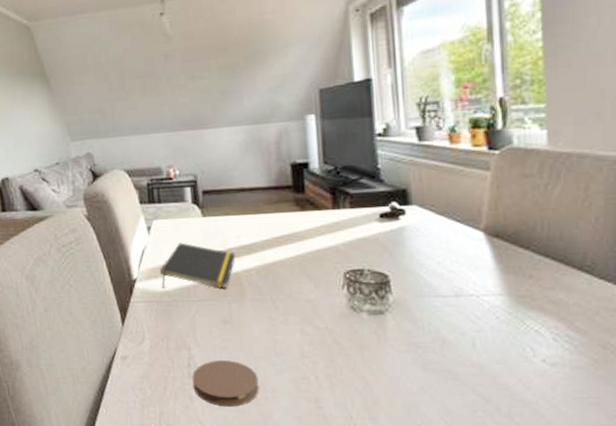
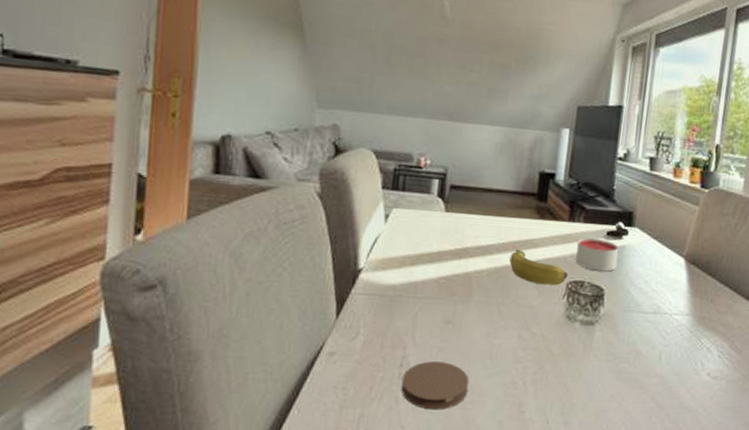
notepad: present [159,242,236,289] -> none [389,235,471,288]
banana: none [276,244,343,277] -> present [509,249,568,286]
candle: none [348,222,399,257] -> present [576,237,619,272]

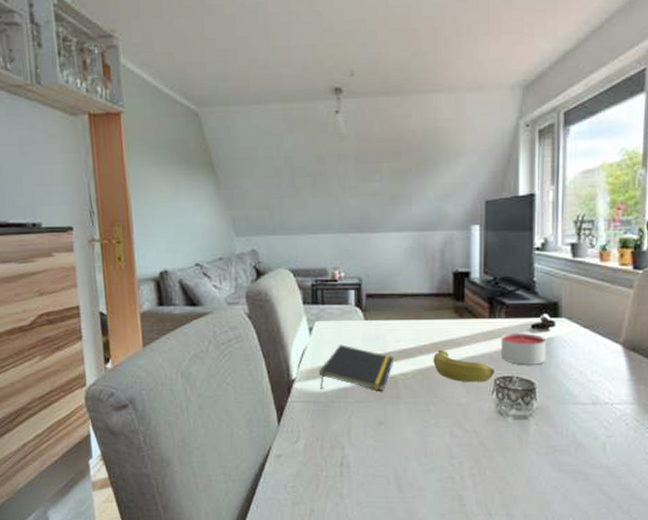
notepad: none [389,235,471,288] -> present [318,344,394,391]
coaster: present [401,361,469,410] -> none [344,460,407,504]

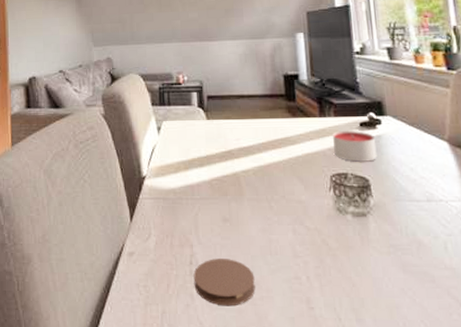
notepad: present [318,344,394,391] -> none [167,143,236,188]
coaster: none [344,460,407,504] -> present [193,259,256,306]
banana: present [433,349,495,383] -> none [271,147,330,180]

